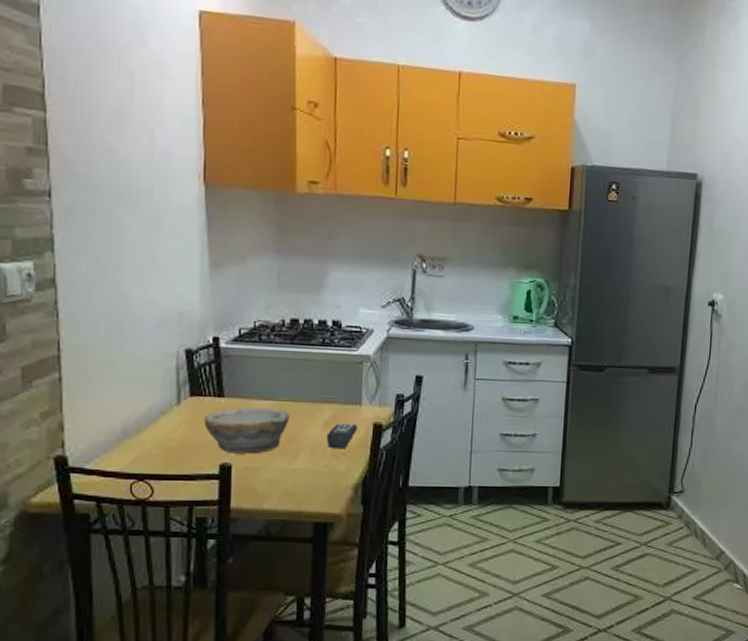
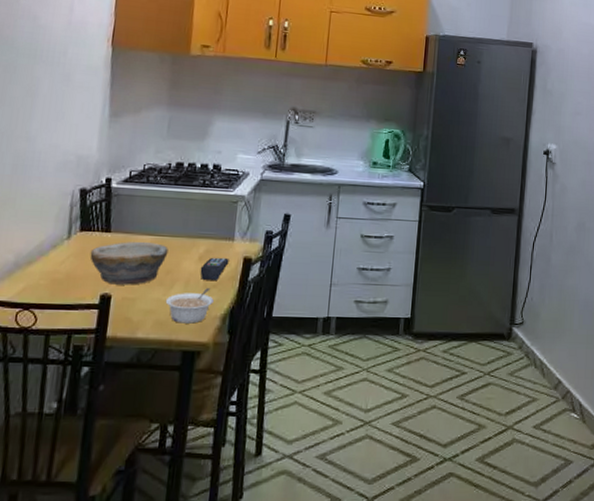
legume: none [291,456,343,494] -> present [165,288,214,324]

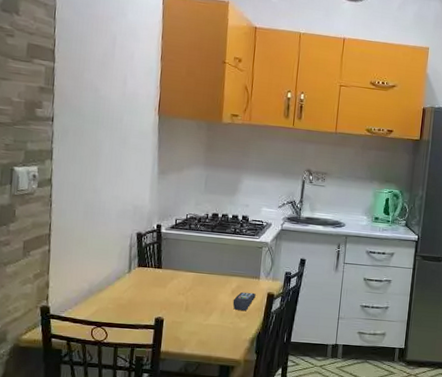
bowl: present [89,241,168,285] -> none [146,276,207,312]
legume: present [165,288,214,324] -> none [206,316,244,344]

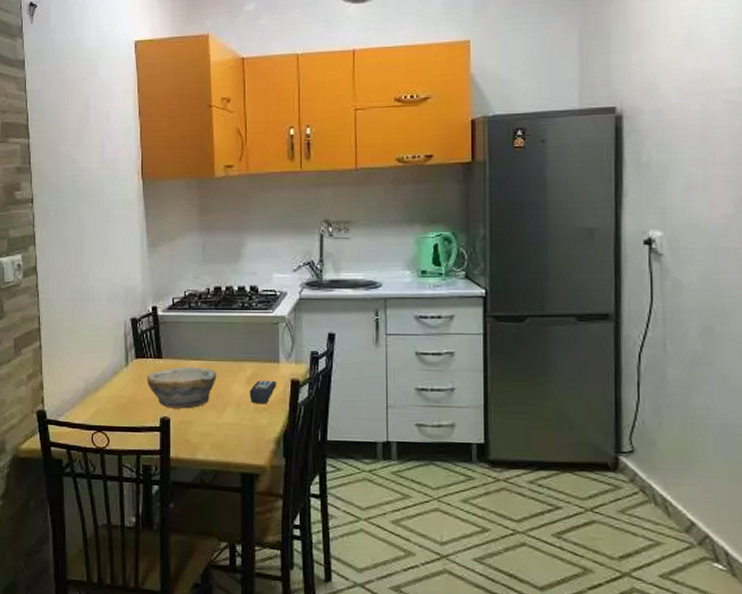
bowl: none [146,276,207,312] -> present [147,366,217,409]

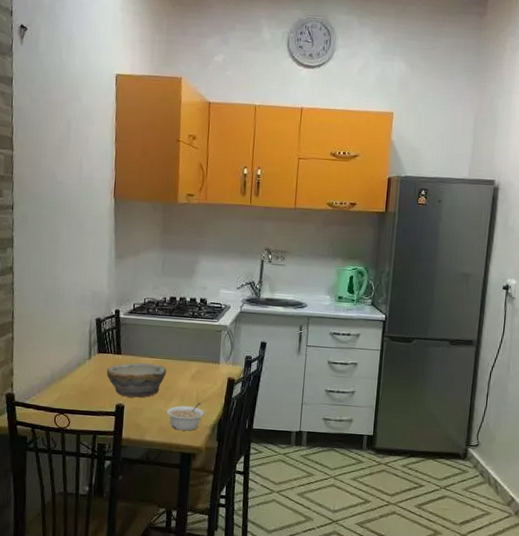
legume: none [219,411,266,446] -> present [166,402,204,431]
remote control: present [249,380,277,403] -> none [192,377,216,397]

